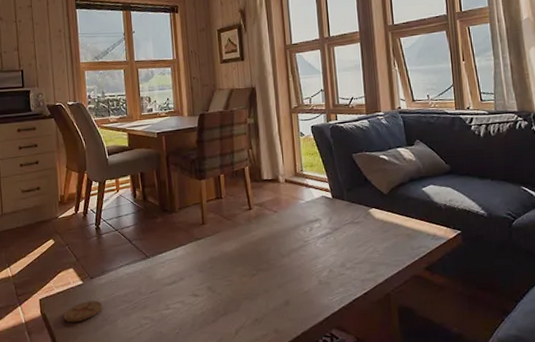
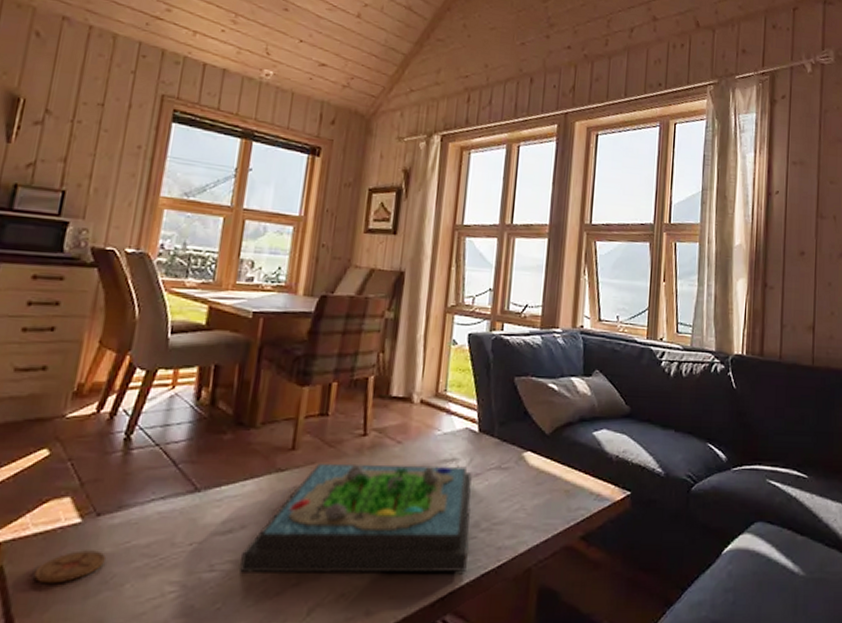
board game: none [185,224,341,309] -> present [240,463,472,573]

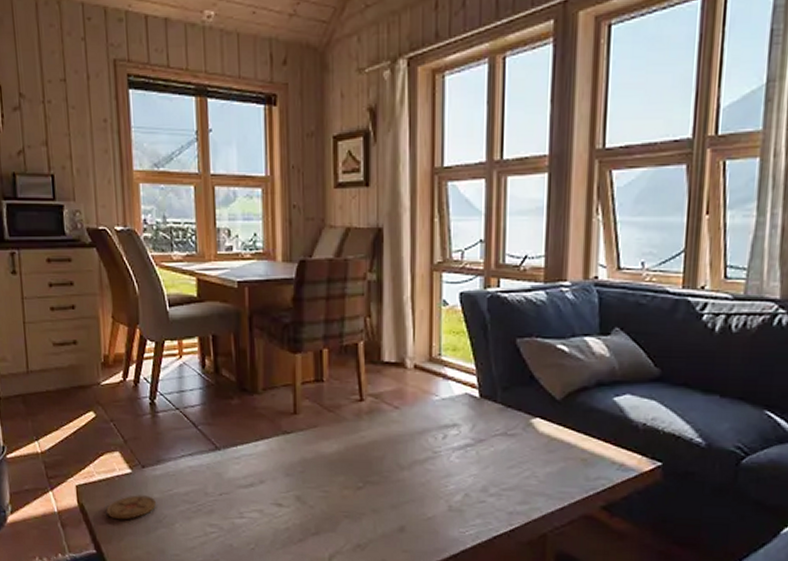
board game: present [240,463,472,573] -> none [265,427,479,533]

